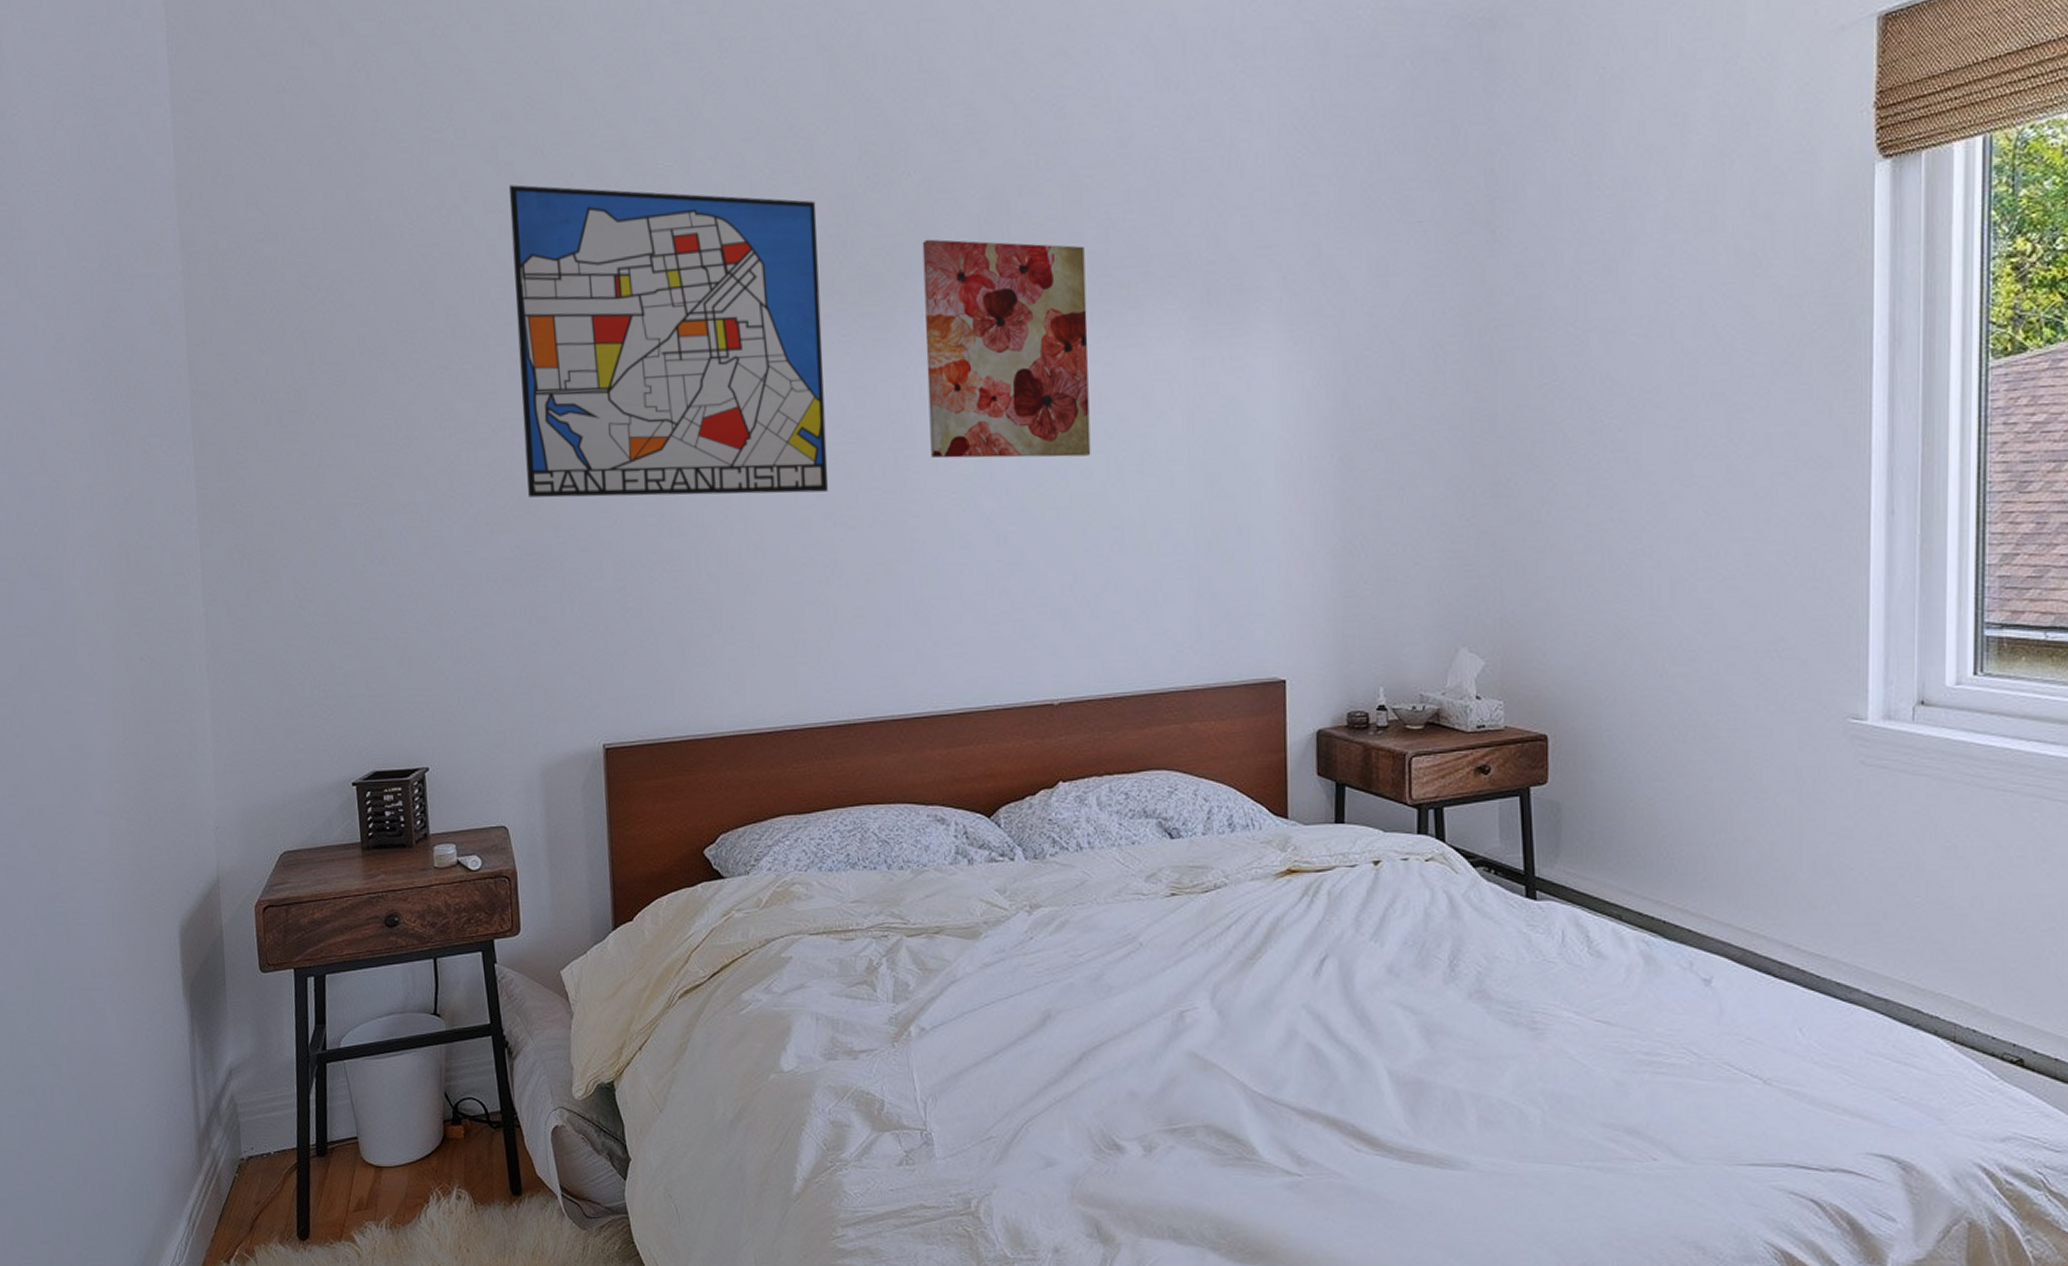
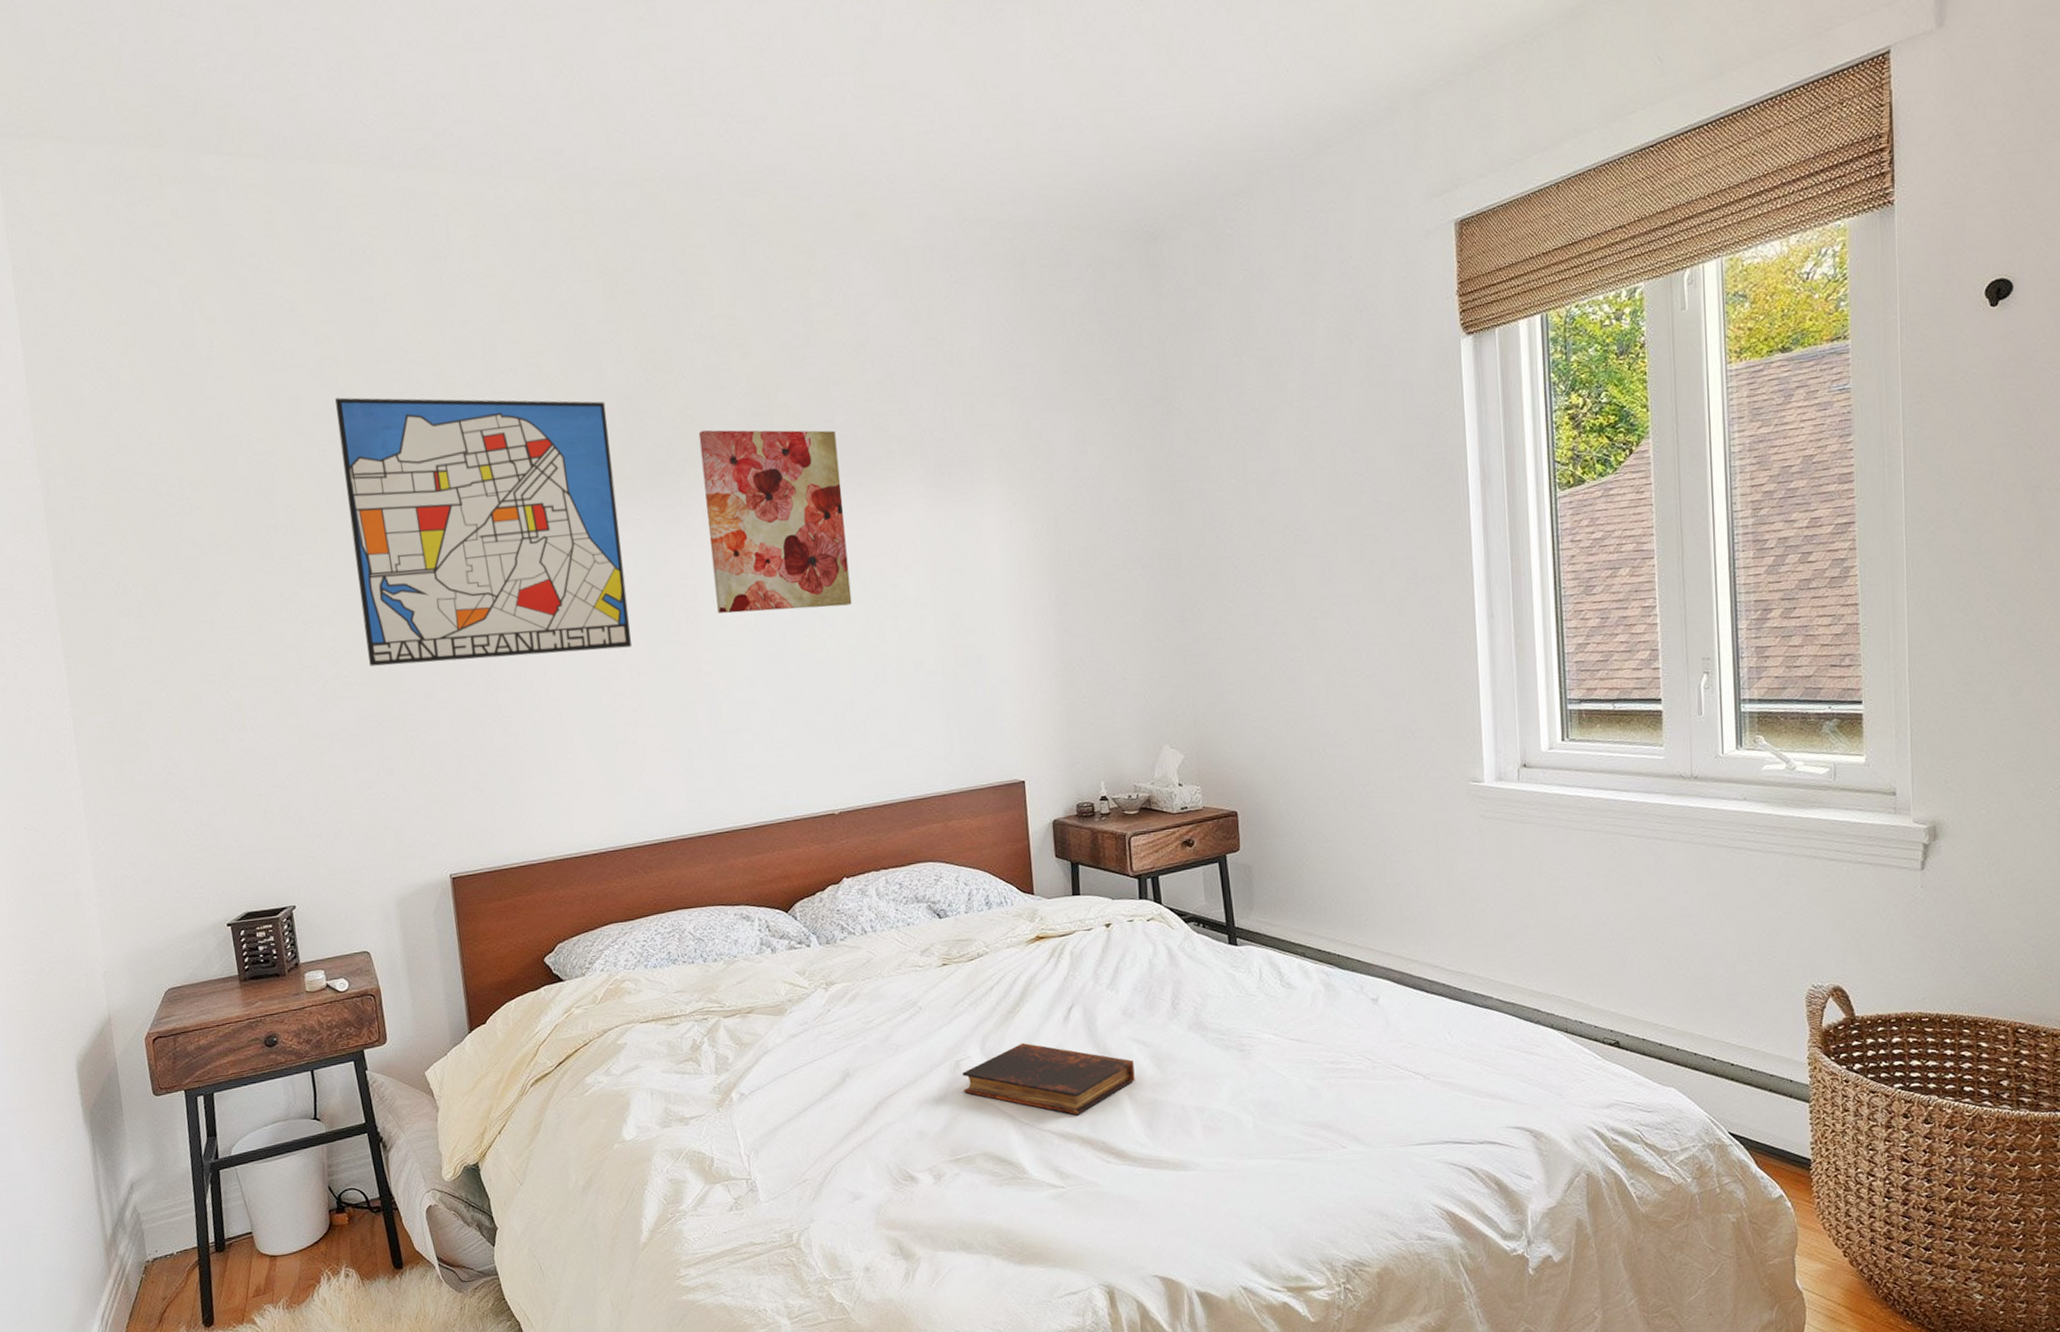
book: none [1186,996,1398,1090] -> present [962,1042,1135,1116]

